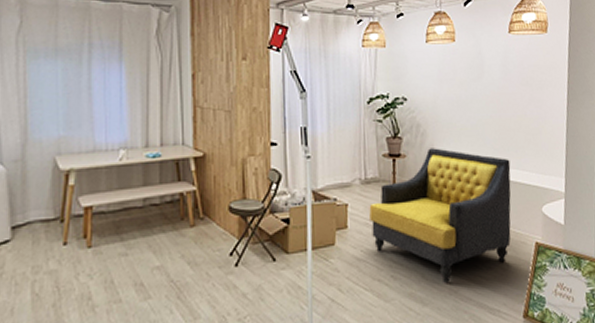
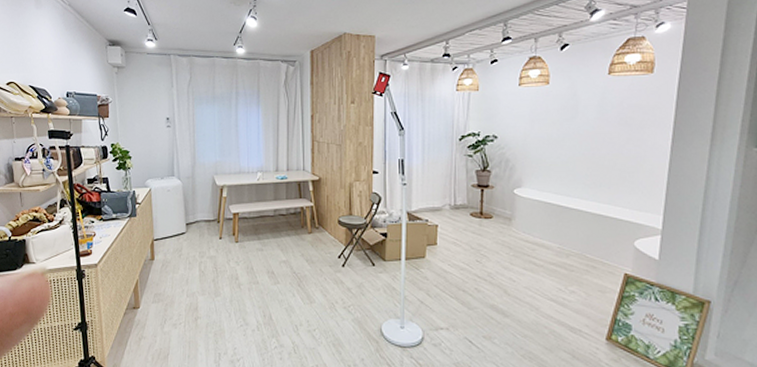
armchair: present [369,148,511,283] -> none [457,181,602,300]

